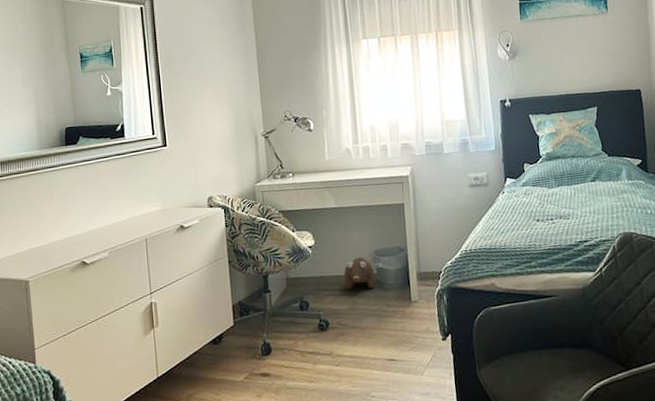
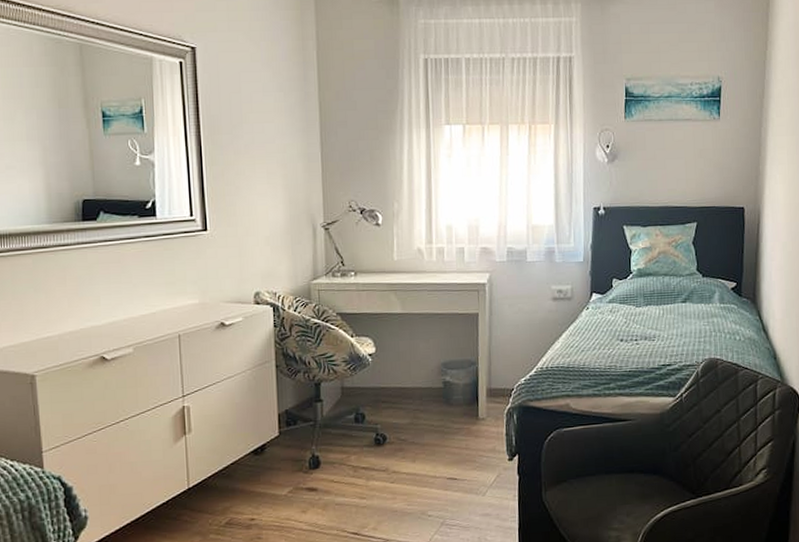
plush toy: present [344,257,376,289] -> none [406,368,441,403]

